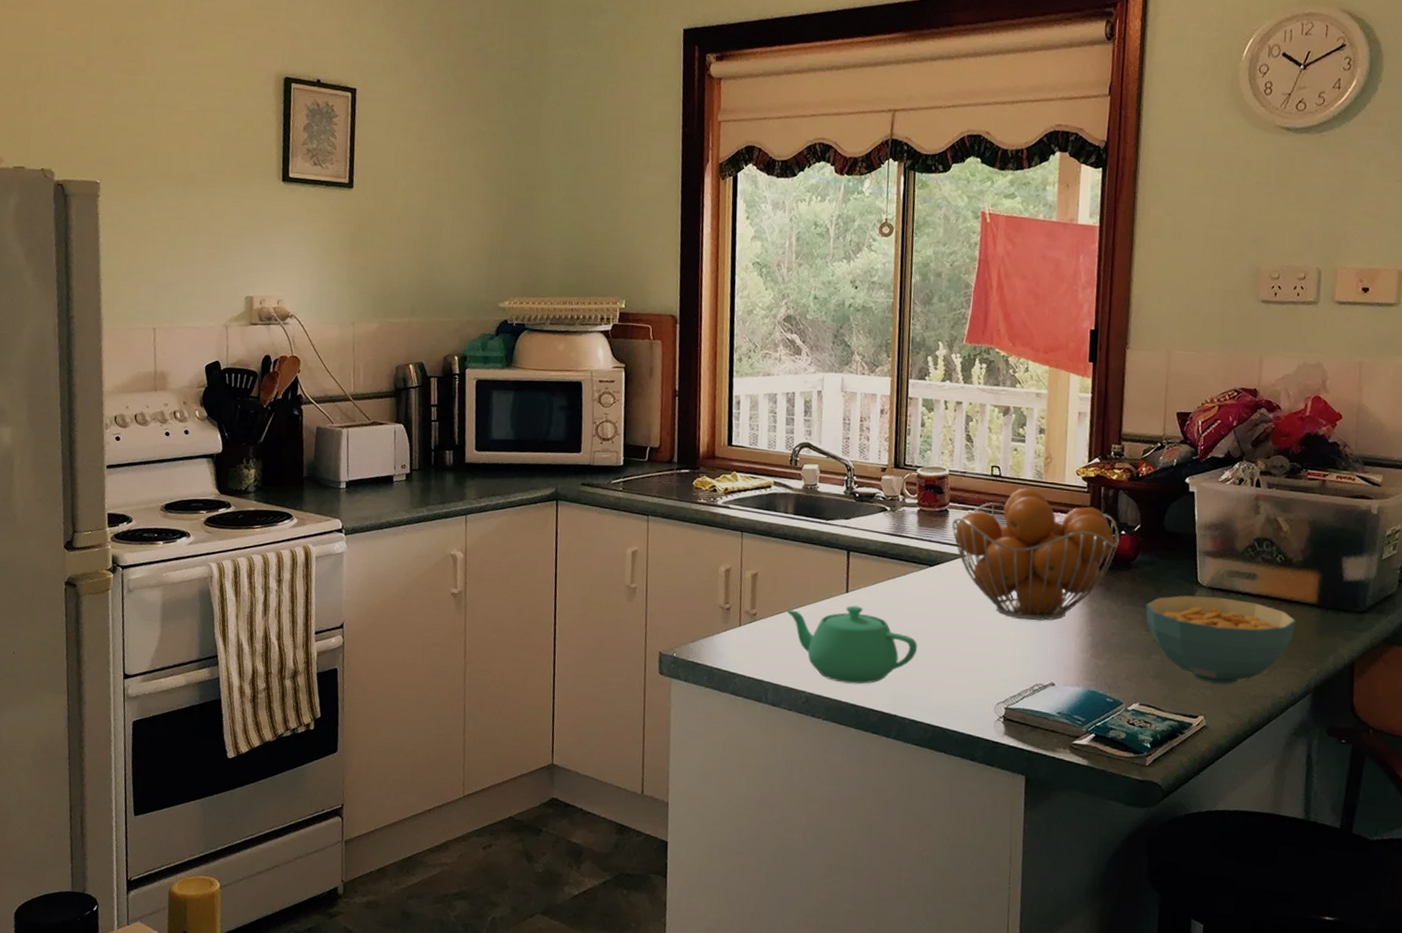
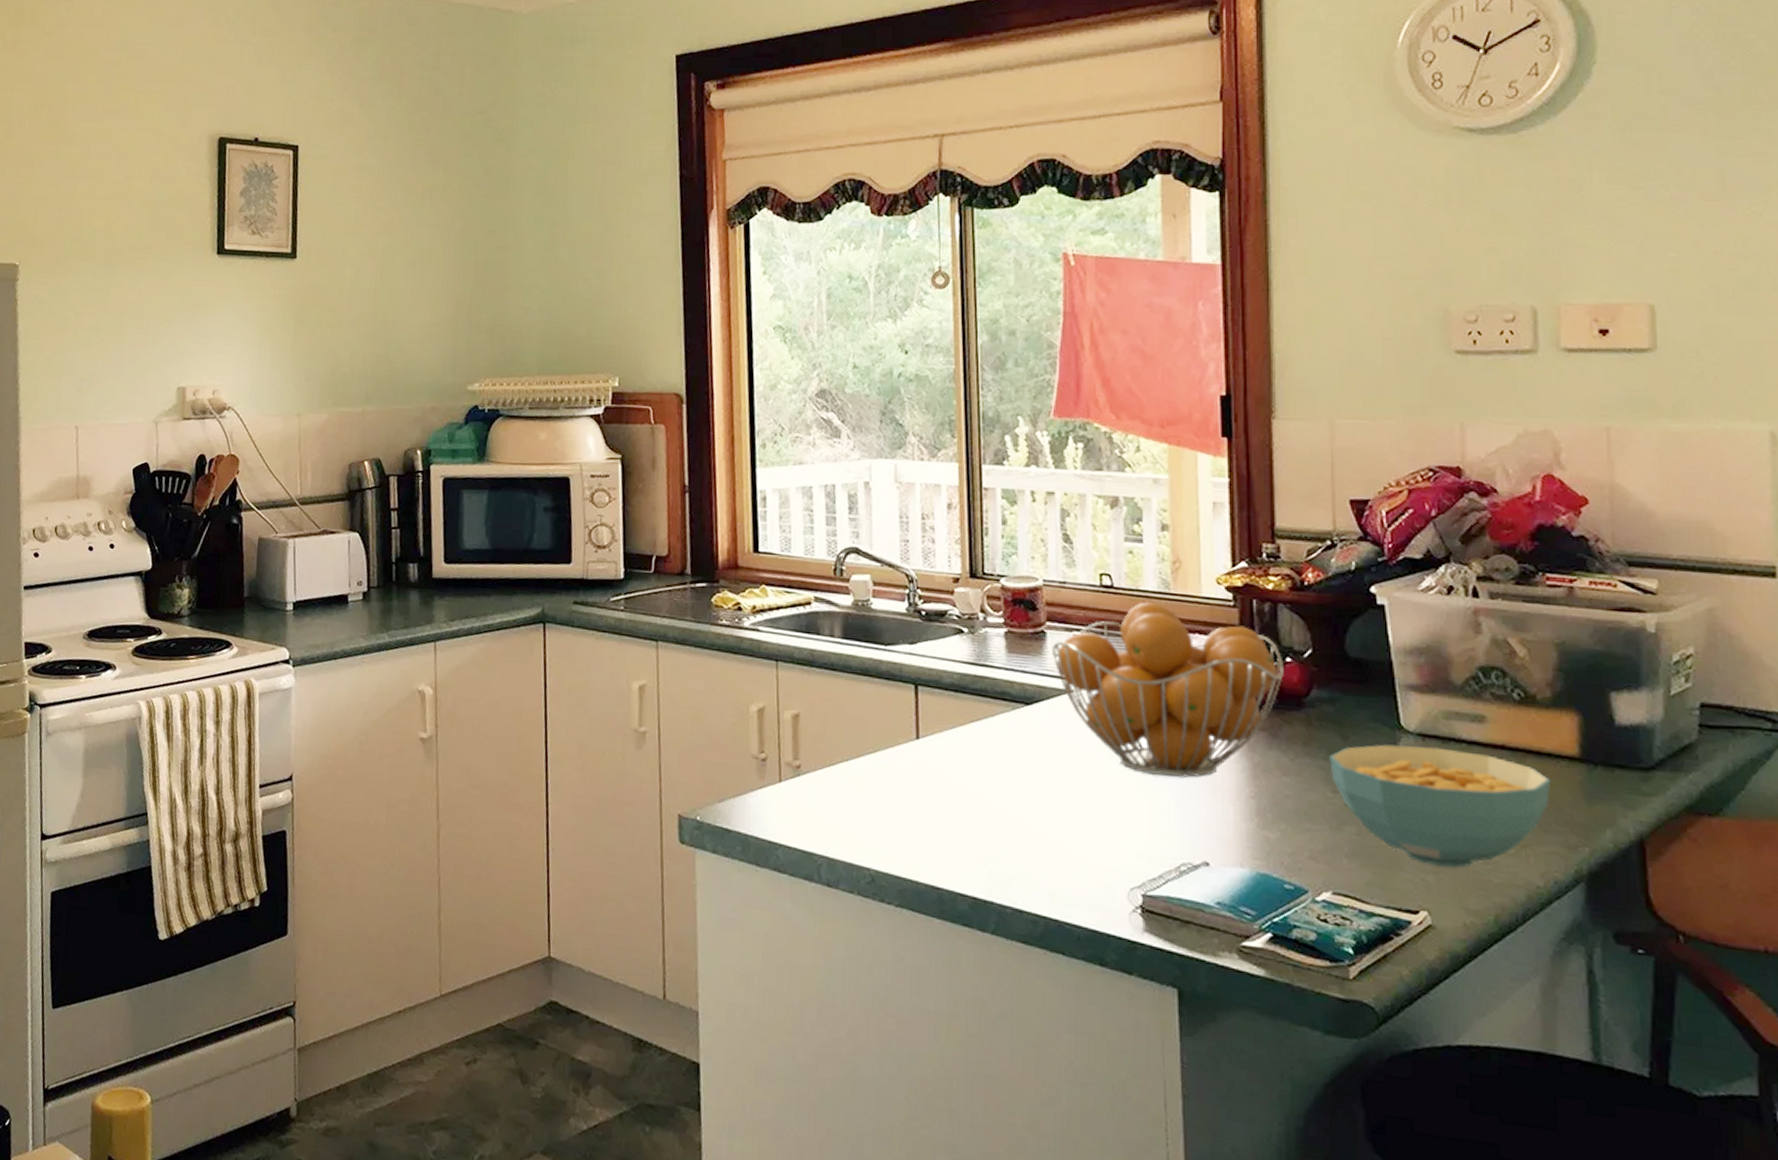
teapot: present [785,605,918,684] -> none [838,755,1017,860]

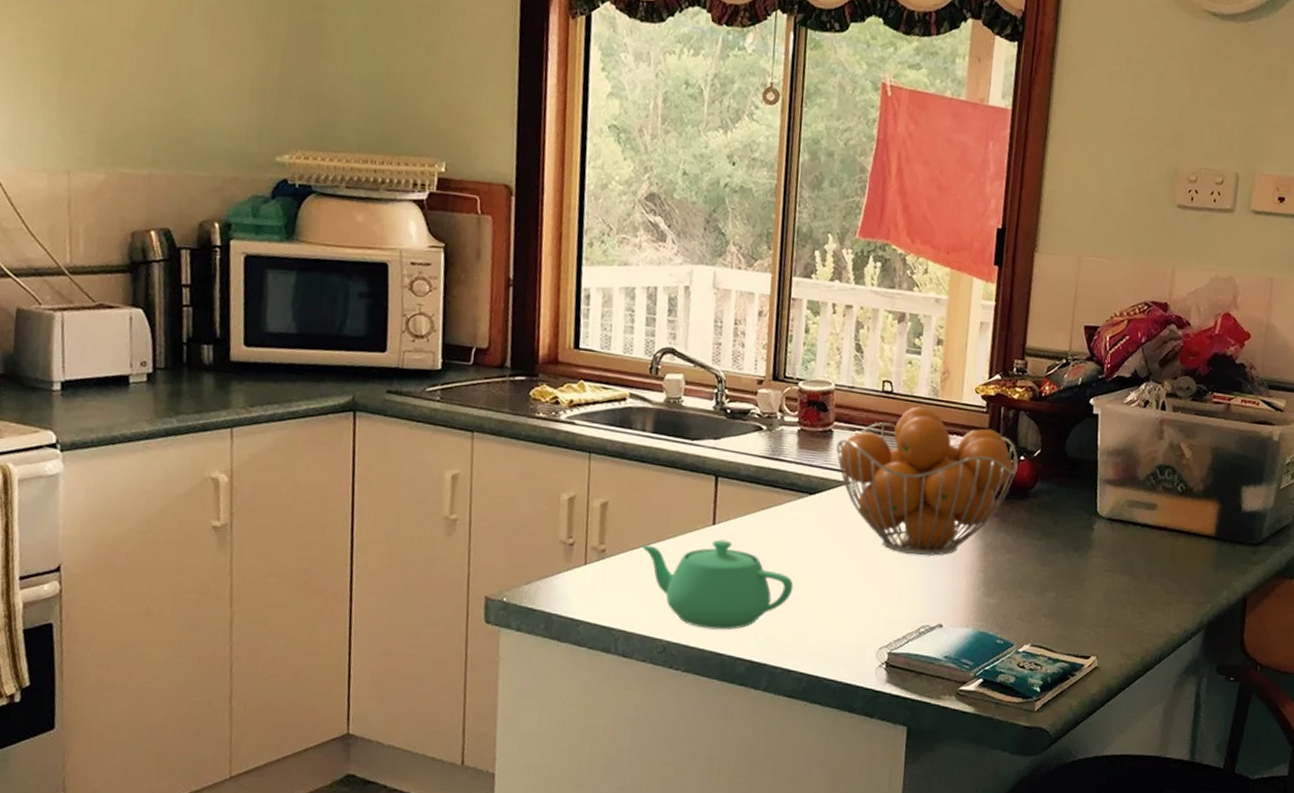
teapot: none [838,755,1017,860] -> present [641,539,794,630]
cereal bowl: present [1329,744,1552,868] -> none [1042,527,1194,622]

